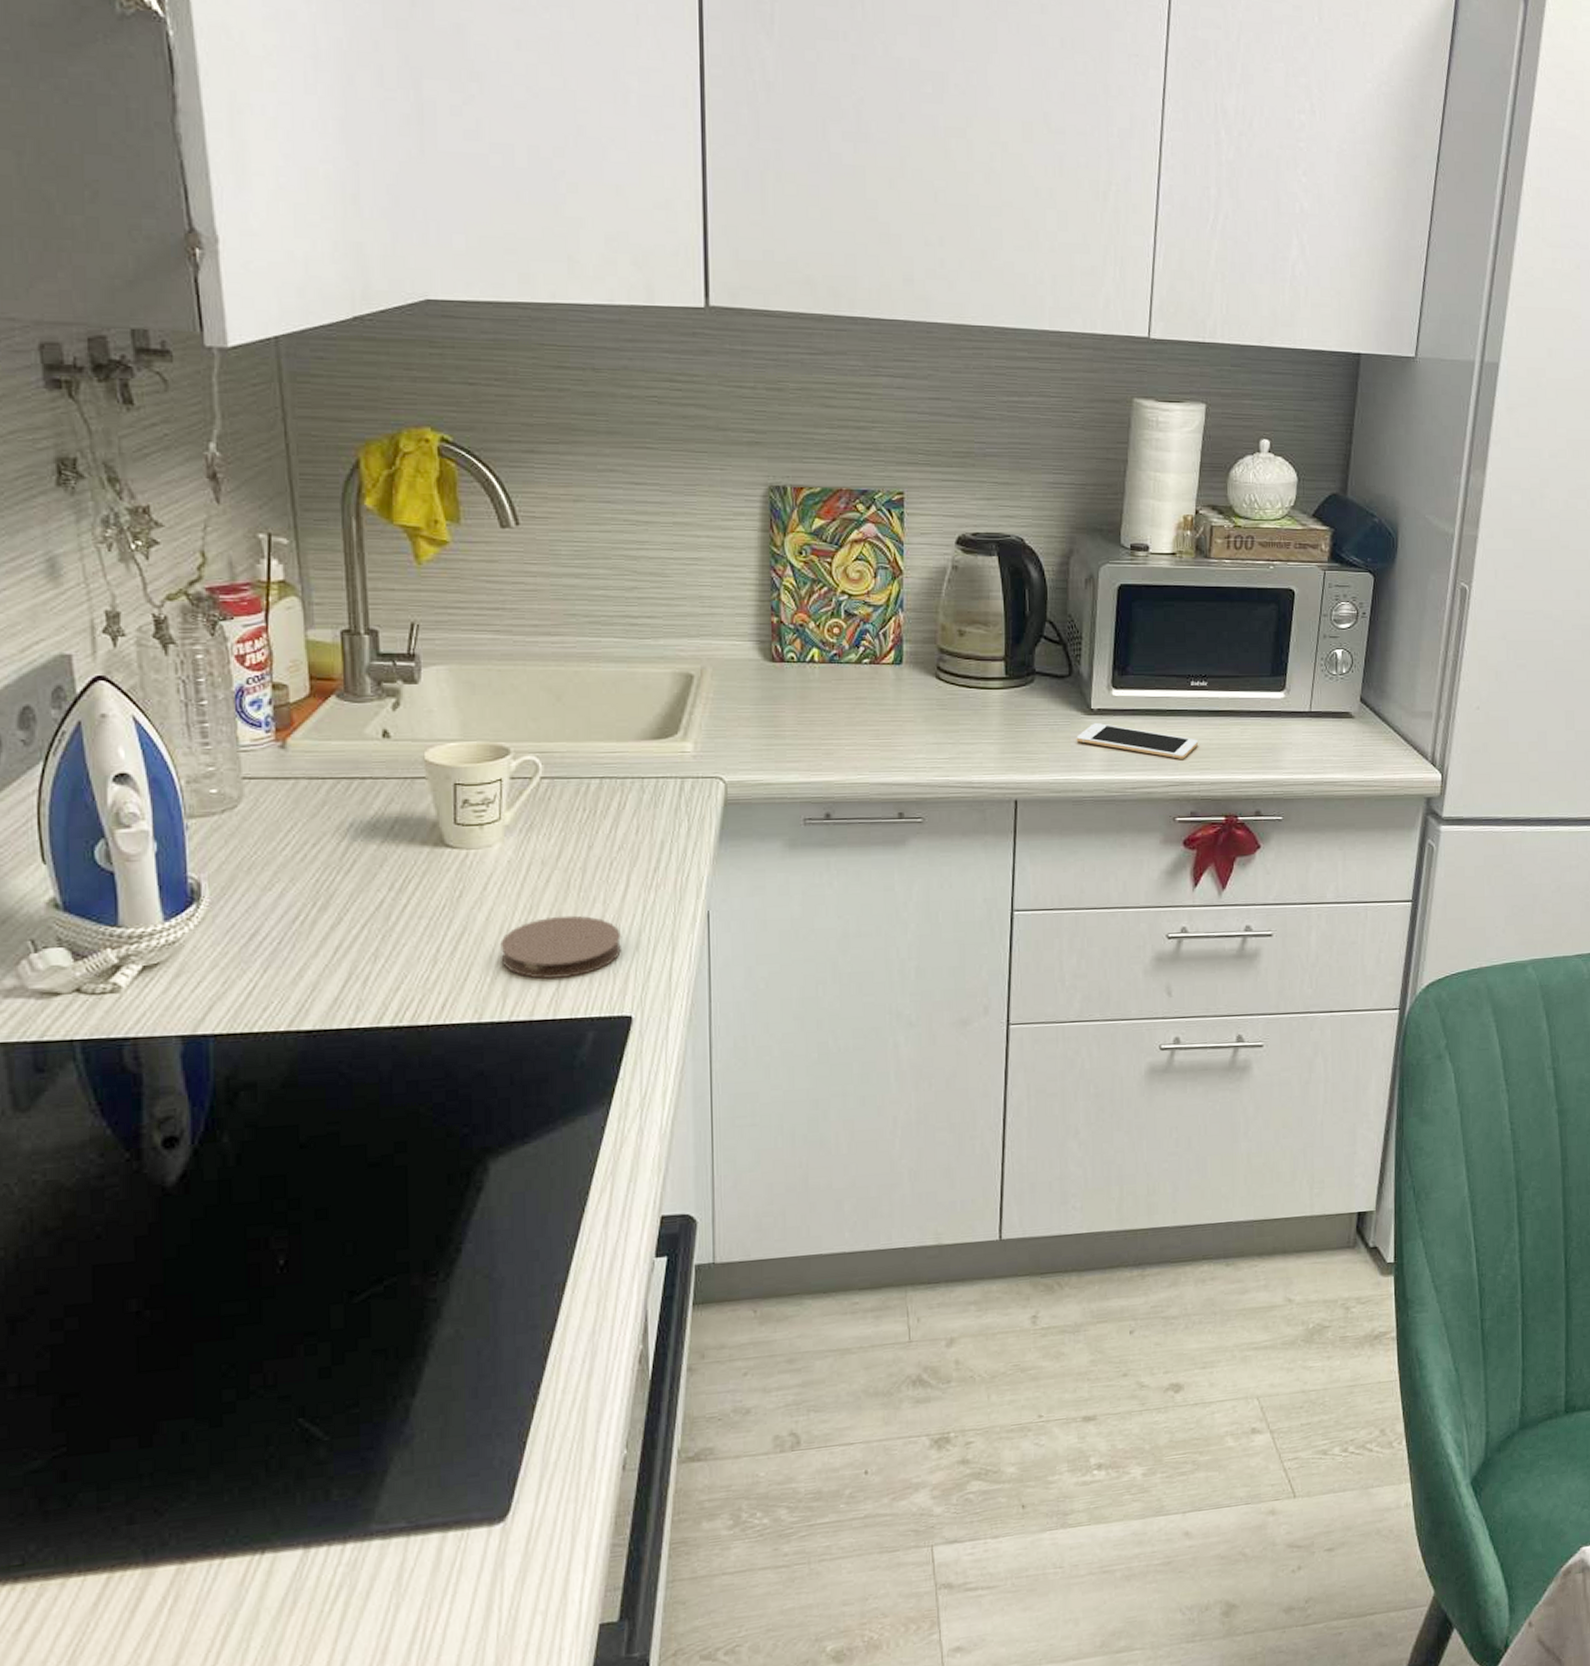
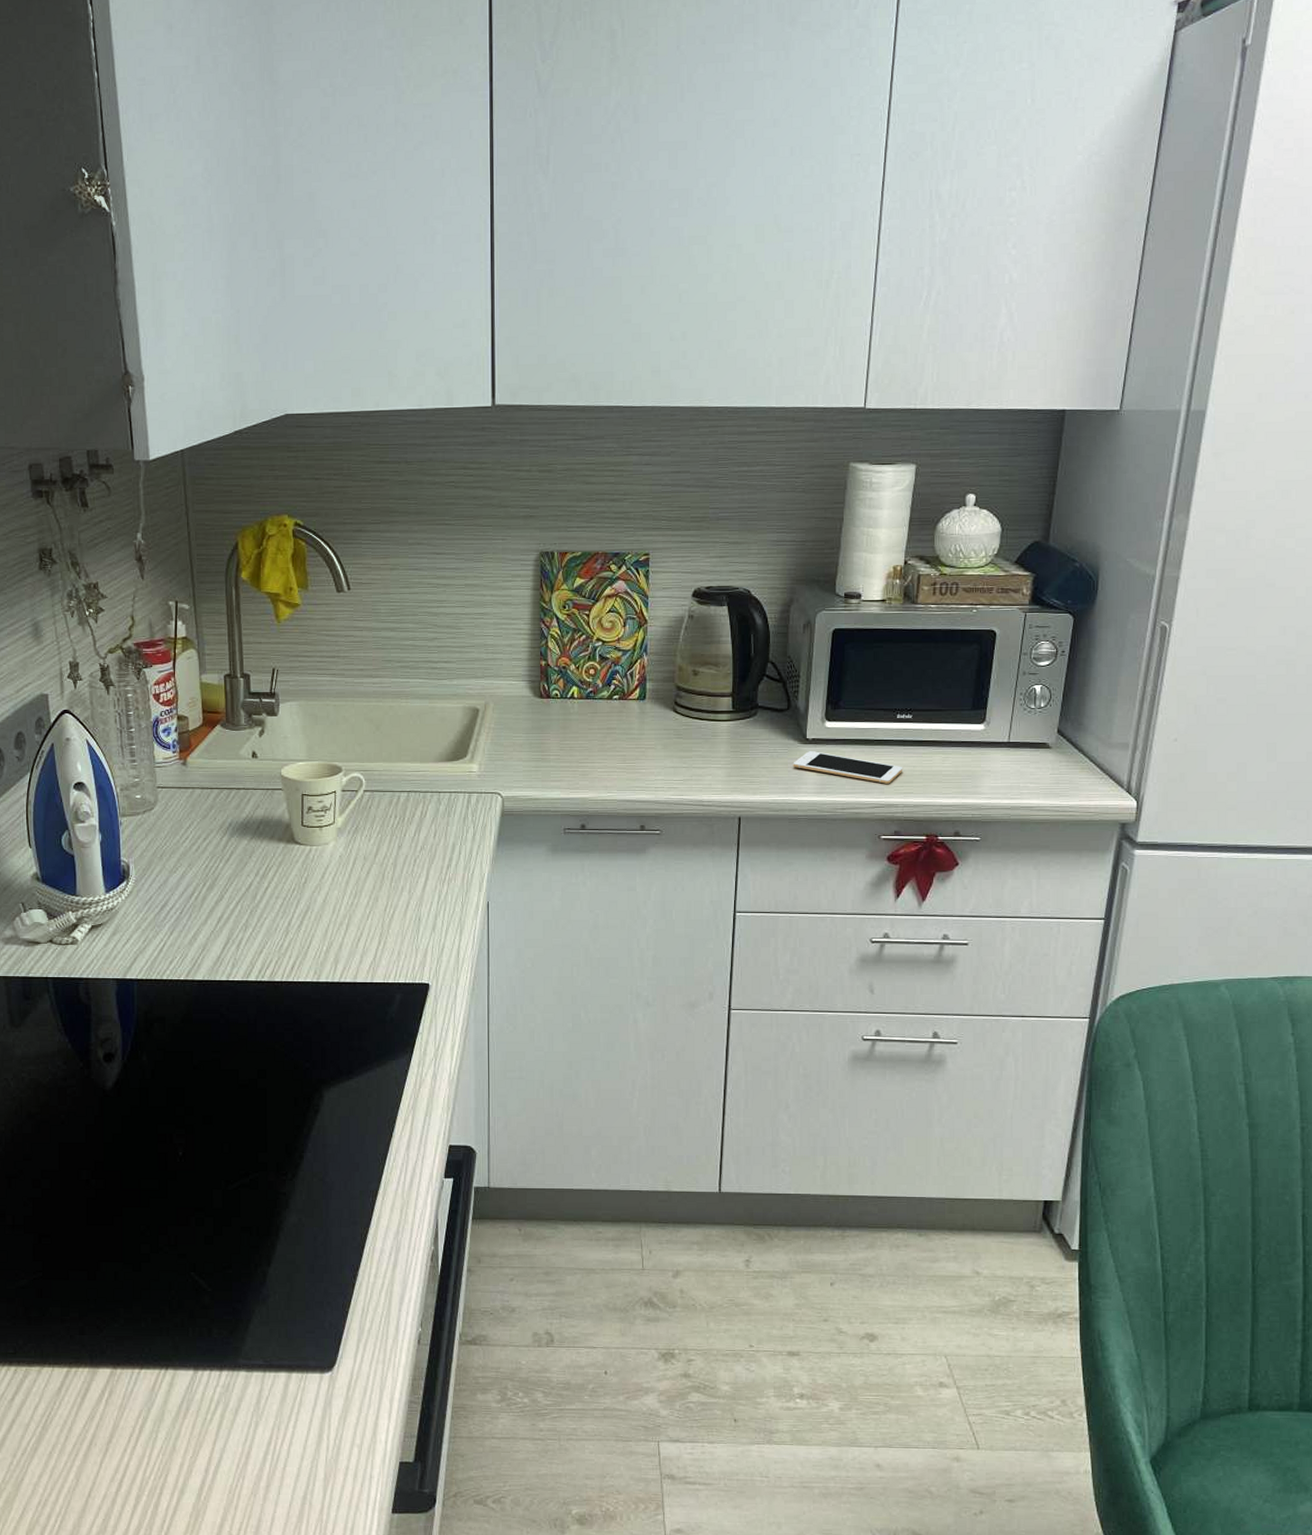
coaster: present [500,915,621,979] -> none [334,901,422,950]

